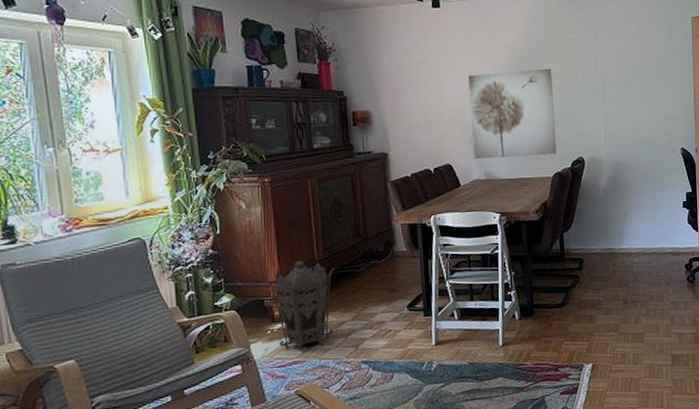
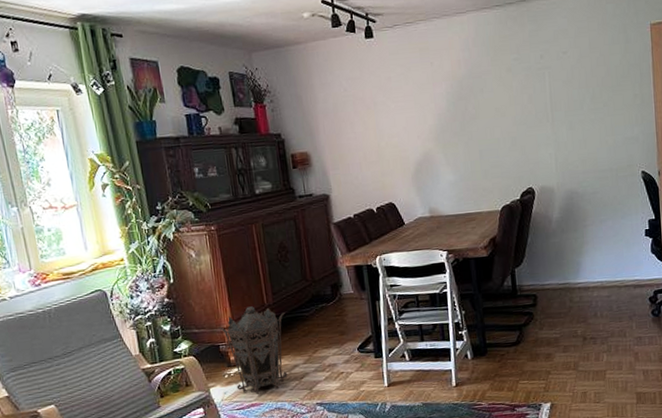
wall art: present [468,68,557,159] -> none [407,94,504,196]

